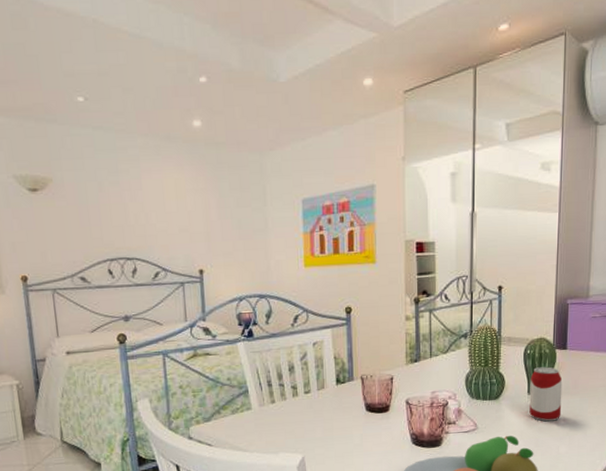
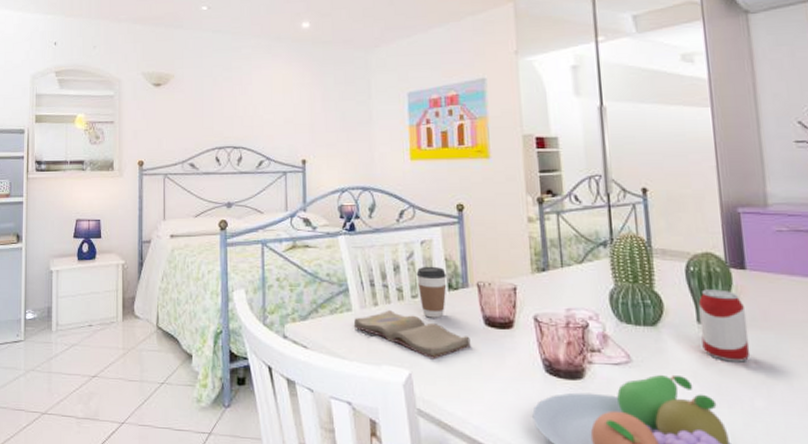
diary: none [253,406,354,444] -> present [353,310,471,360]
coffee cup: none [309,364,335,410] -> present [416,266,447,318]

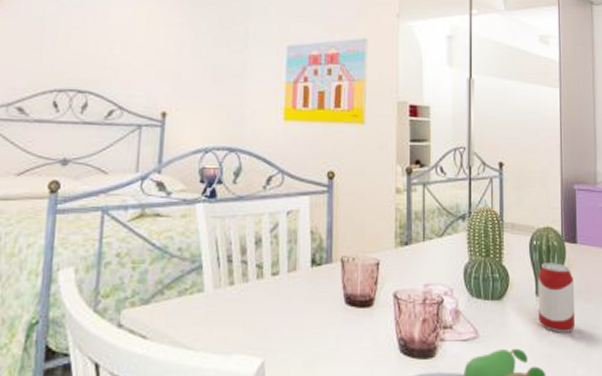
diary: present [353,310,471,360] -> none [204,290,330,345]
coffee cup: present [416,266,447,318] -> none [279,239,311,298]

